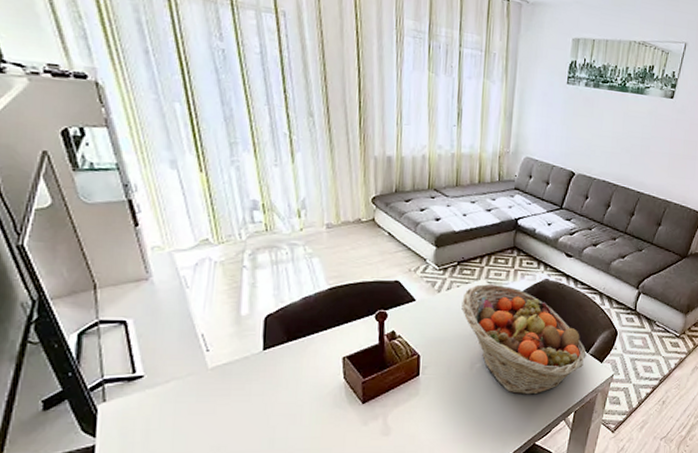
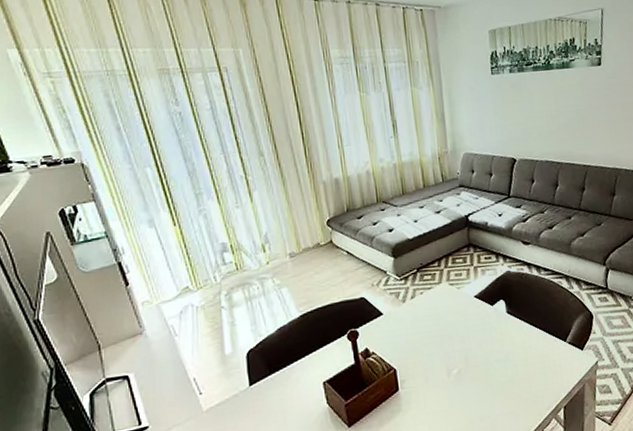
fruit basket: present [461,283,587,395] -> none [427,285,565,397]

